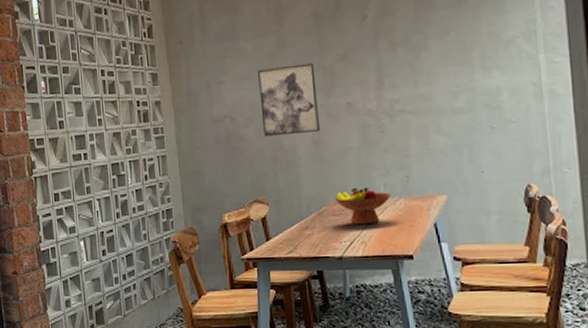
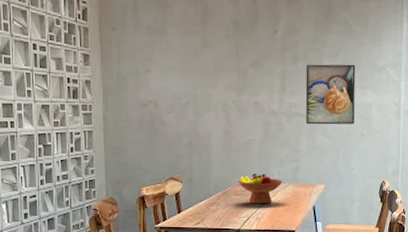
wall art: present [258,63,319,137] -> none [182,64,231,124]
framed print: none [407,42,479,123] -> present [305,64,356,125]

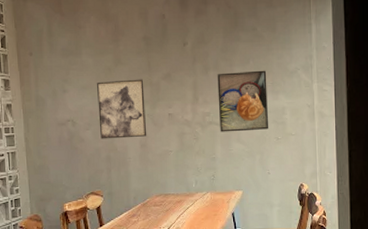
wall art: none [182,64,231,124] -> present [97,79,146,139]
fruit bowl: present [238,173,283,204] -> none [156,183,200,214]

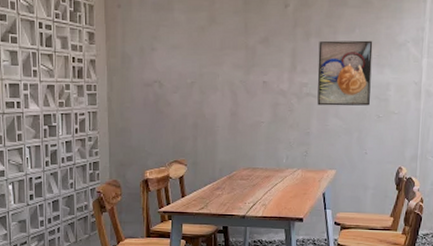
wall art: present [97,79,146,139] -> none [188,41,239,105]

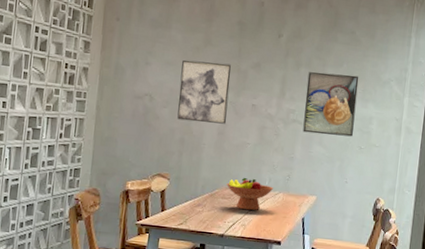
wall art: none [188,41,239,105] -> present [177,60,231,124]
fruit bowl: none [244,156,291,190] -> present [227,177,273,211]

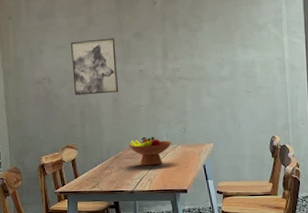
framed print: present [303,72,359,137] -> none [186,25,238,87]

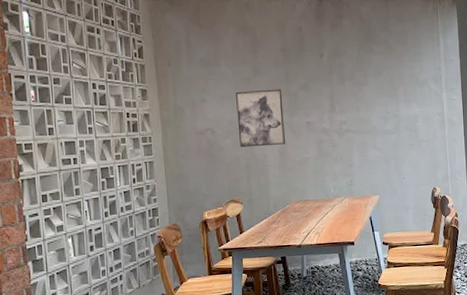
fruit bowl: present [129,136,171,166] -> none [296,189,339,219]

